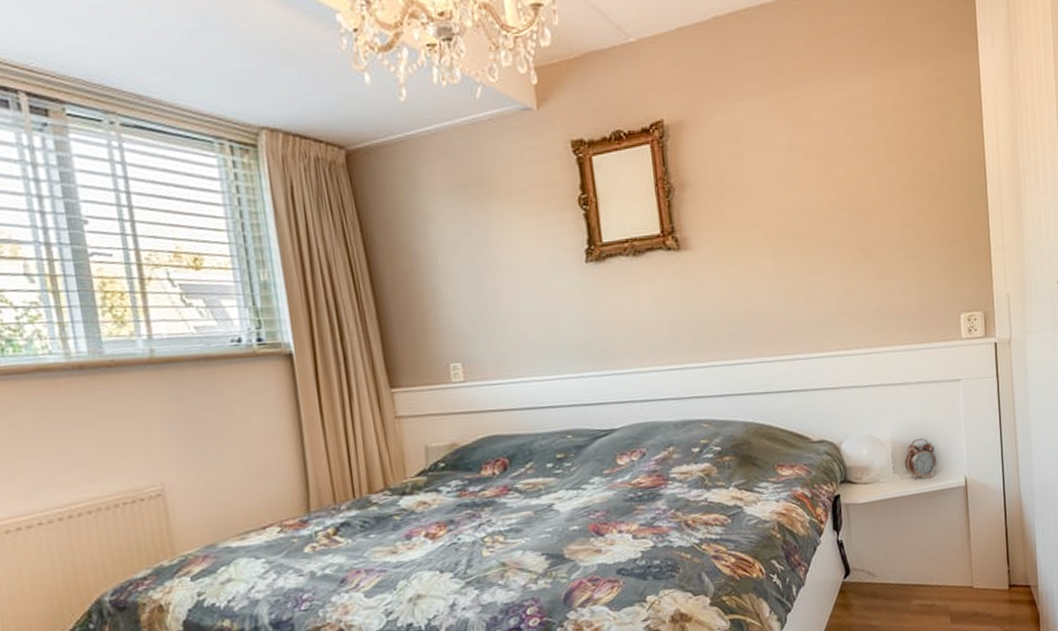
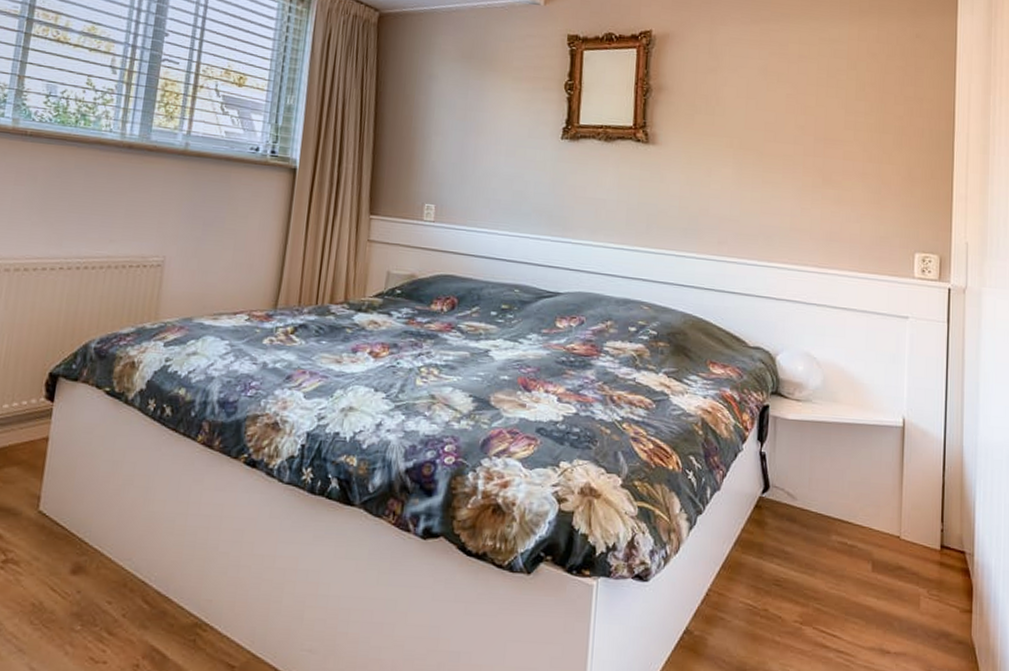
alarm clock: present [905,438,937,481] -> none [841,367,875,411]

